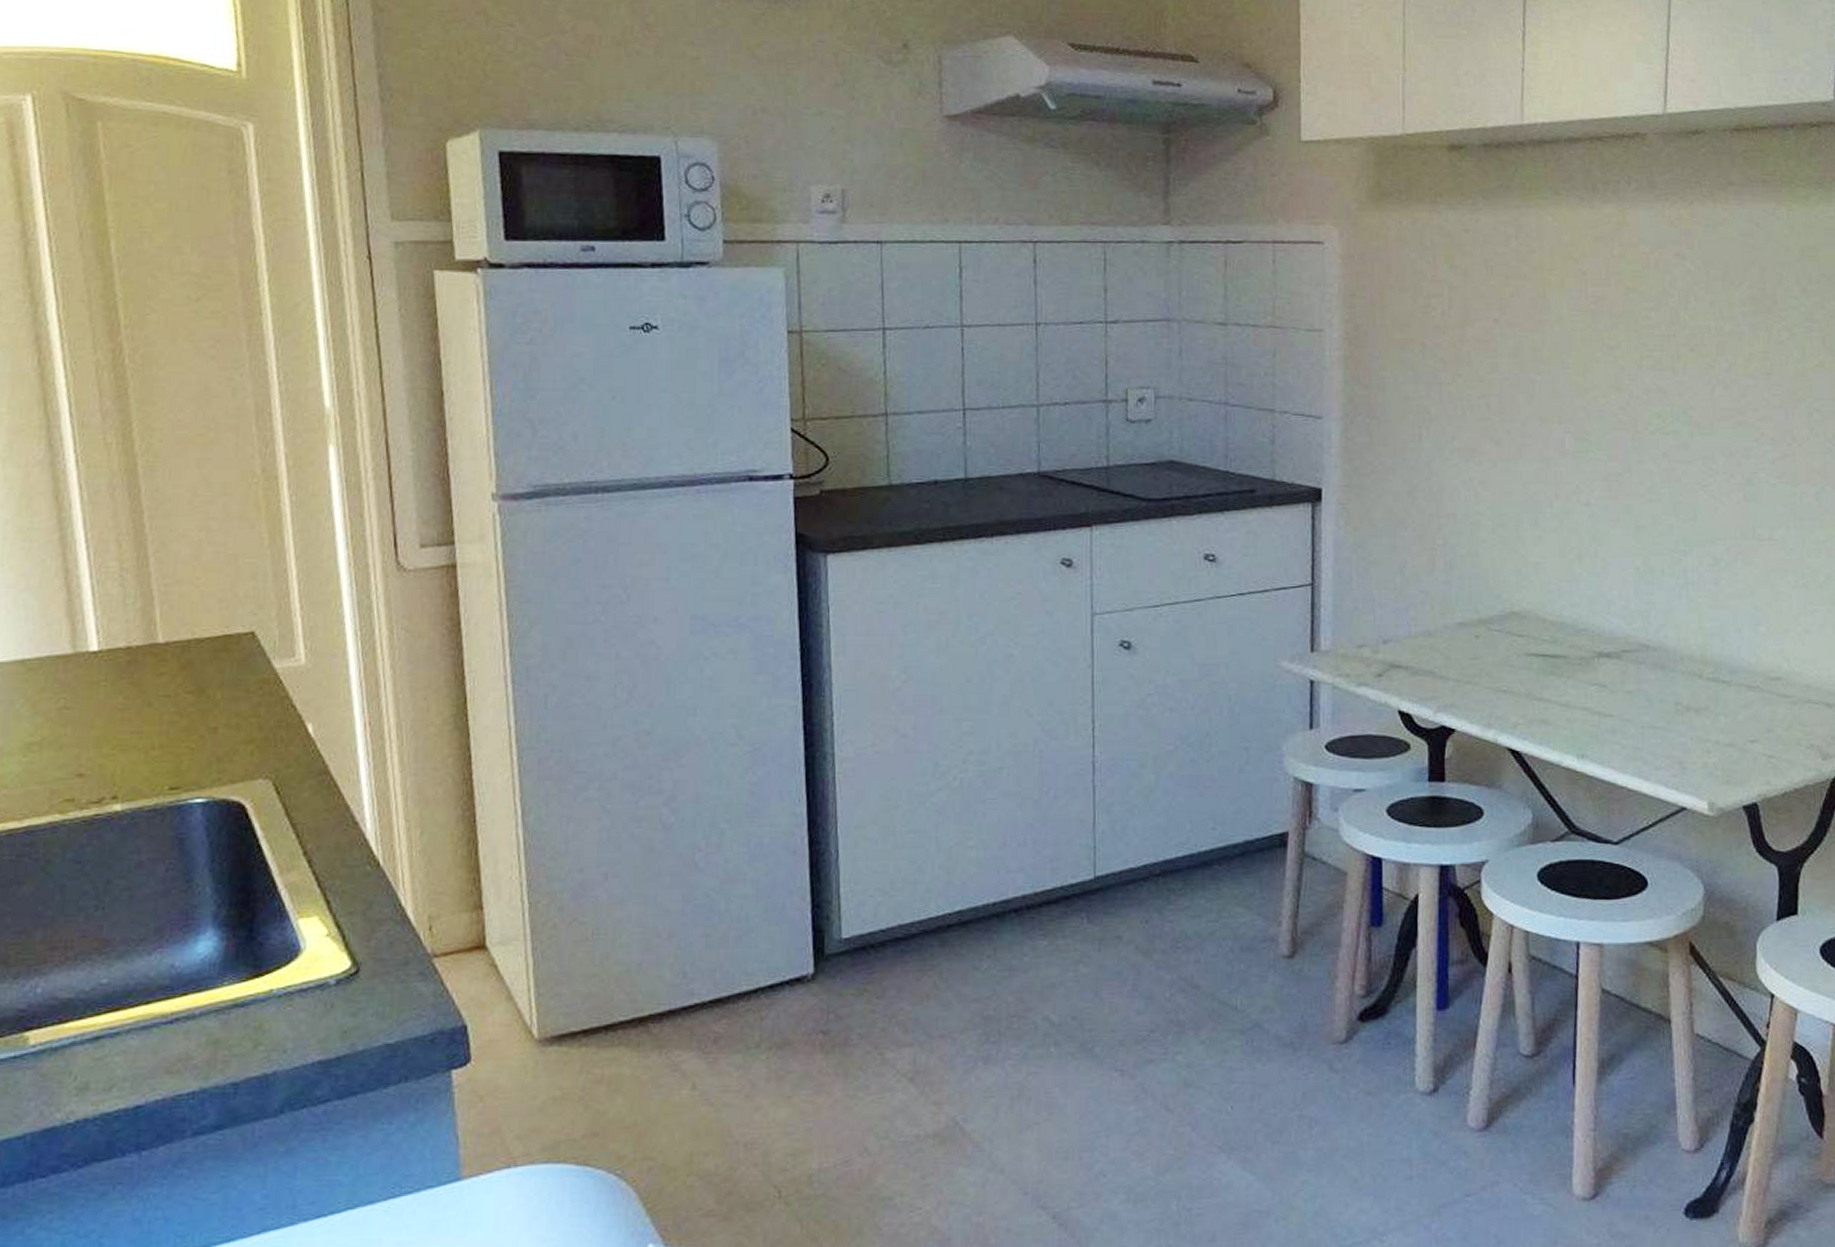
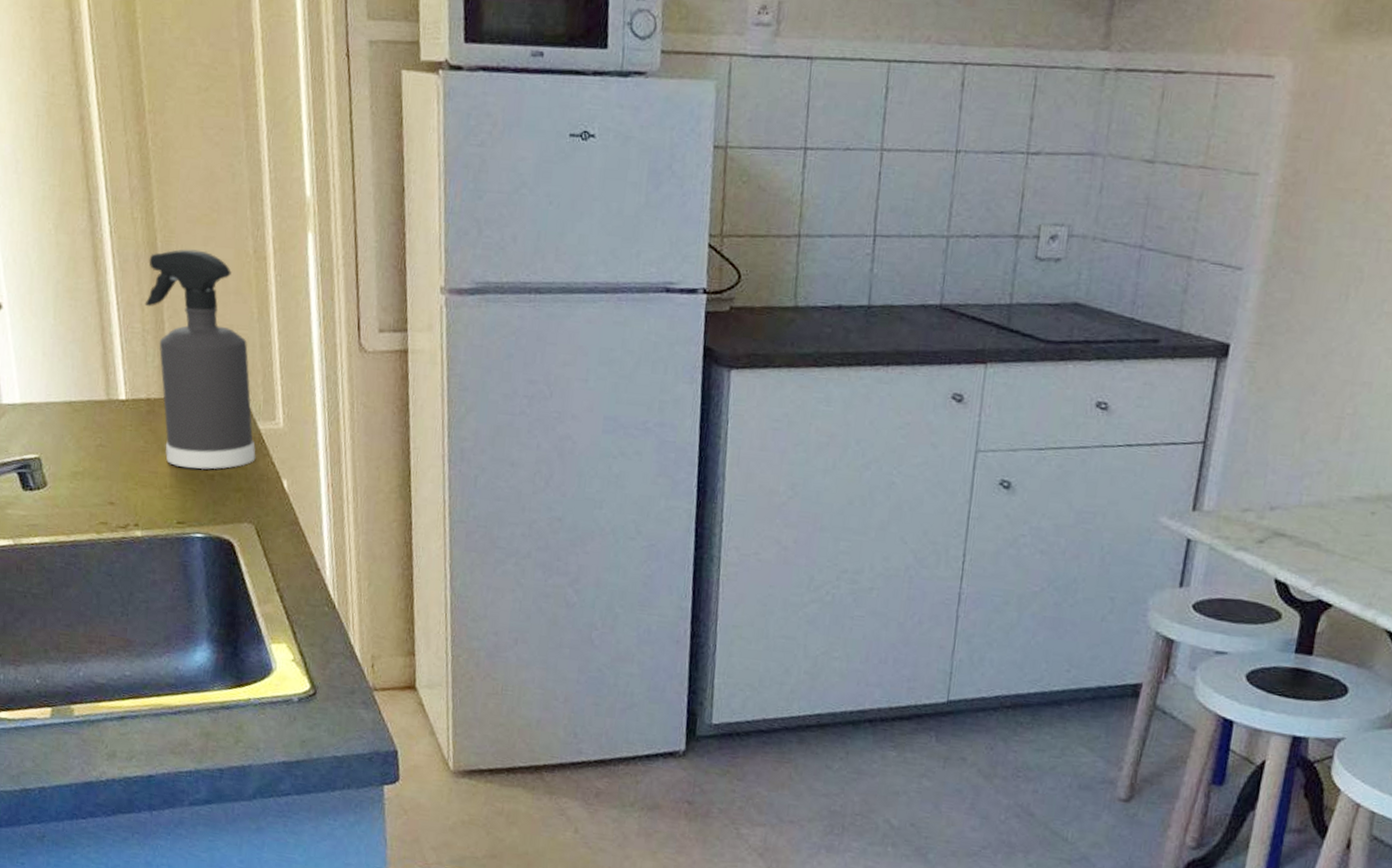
spray bottle: none [122,474,272,722] -> present [144,249,256,470]

